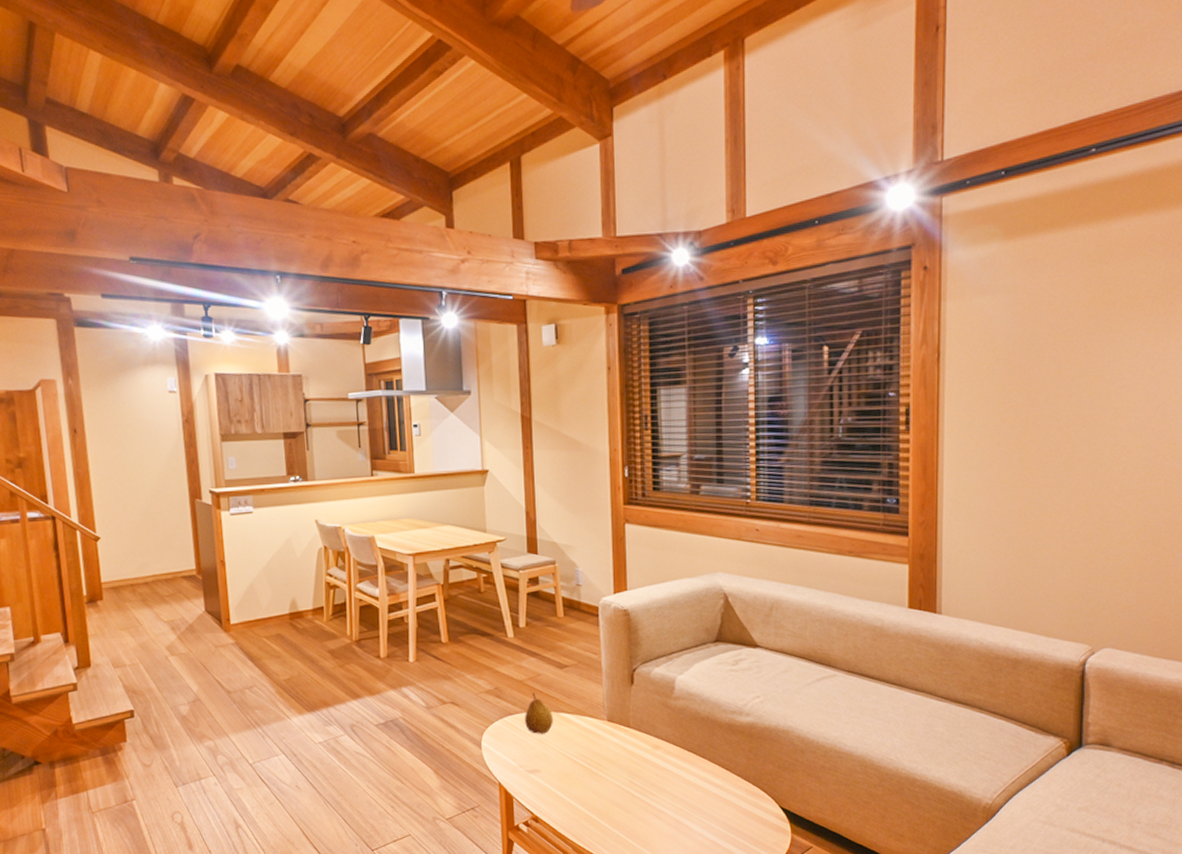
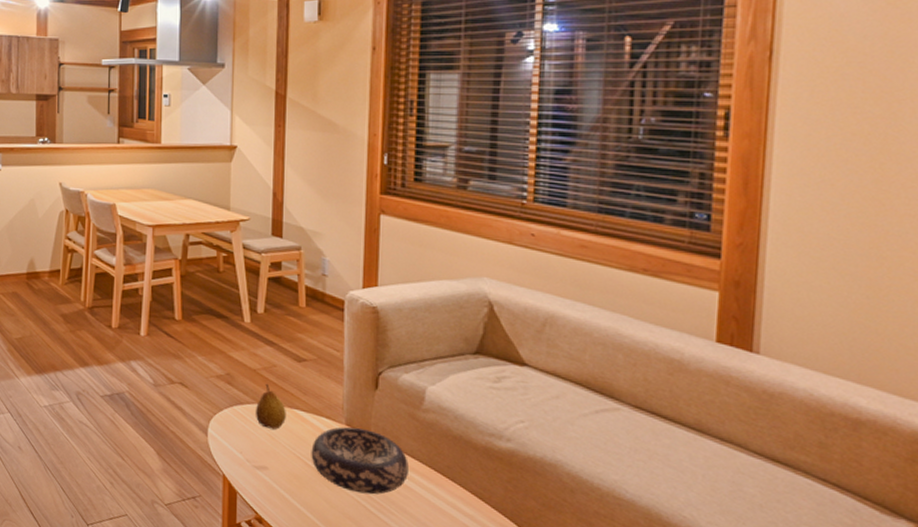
decorative bowl: none [578,722,665,781] -> present [311,427,409,495]

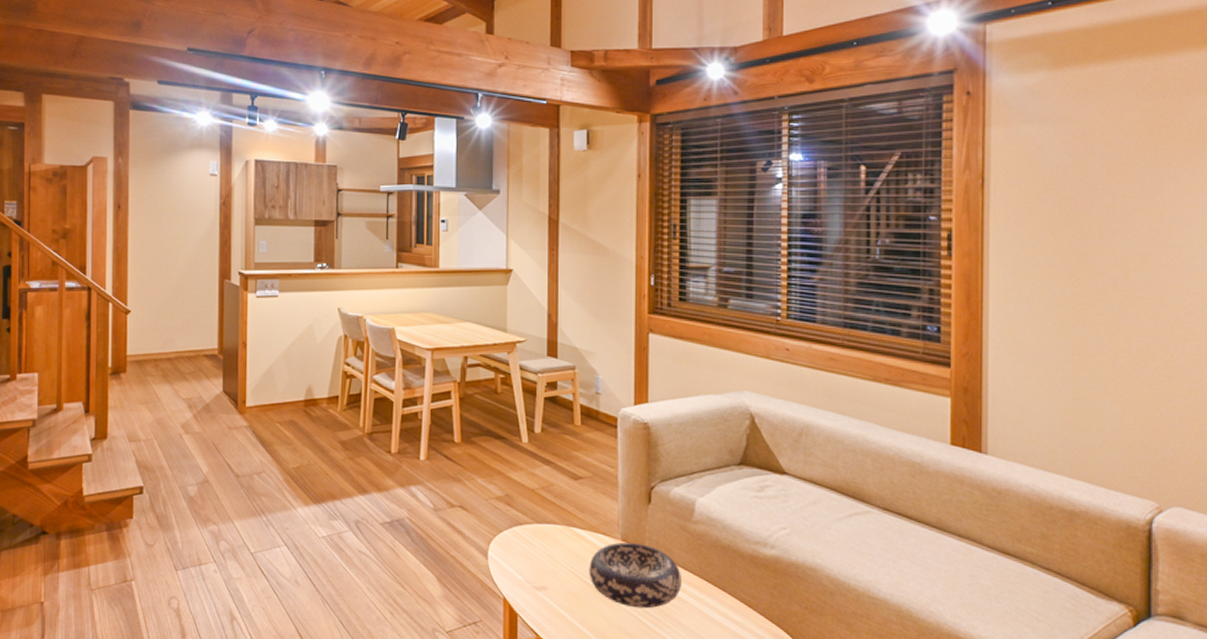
fruit: present [256,383,286,429] -> none [535,502,564,548]

